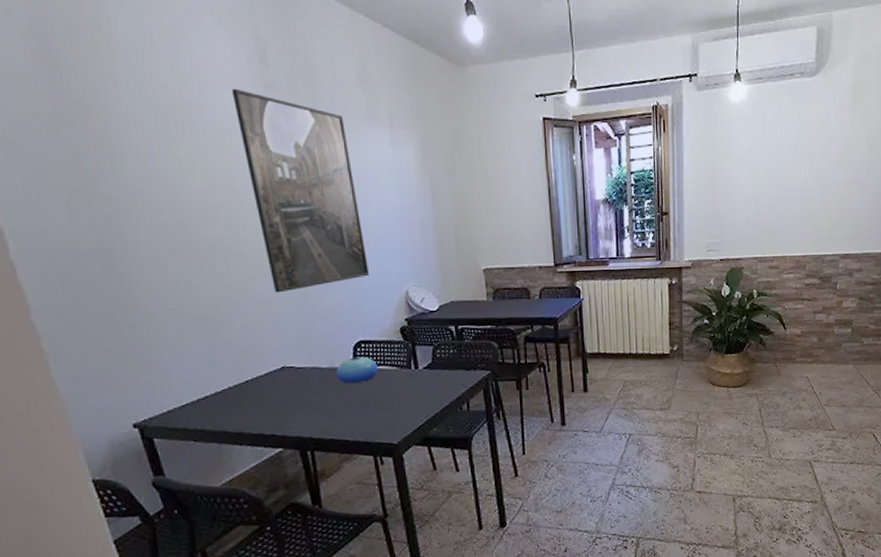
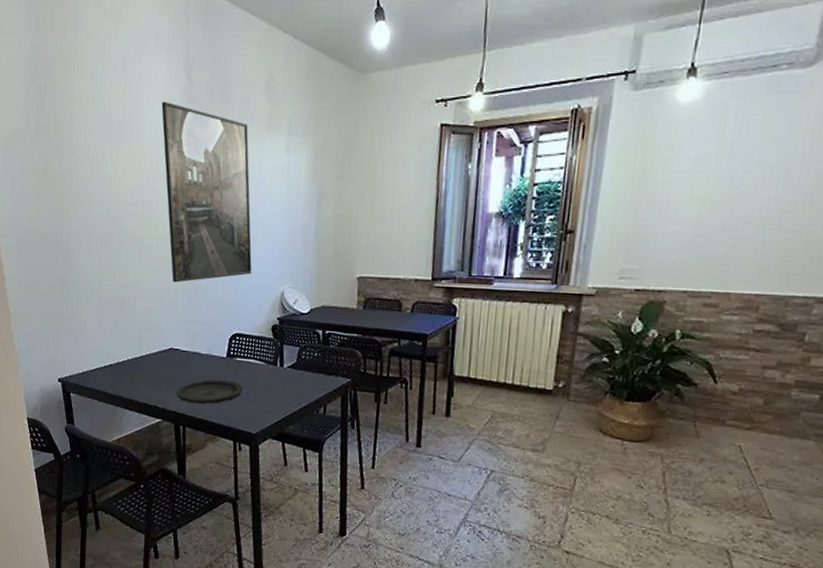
plate: none [297,392,376,424] -> present [176,379,242,405]
bowl: present [336,356,378,384] -> none [212,347,248,372]

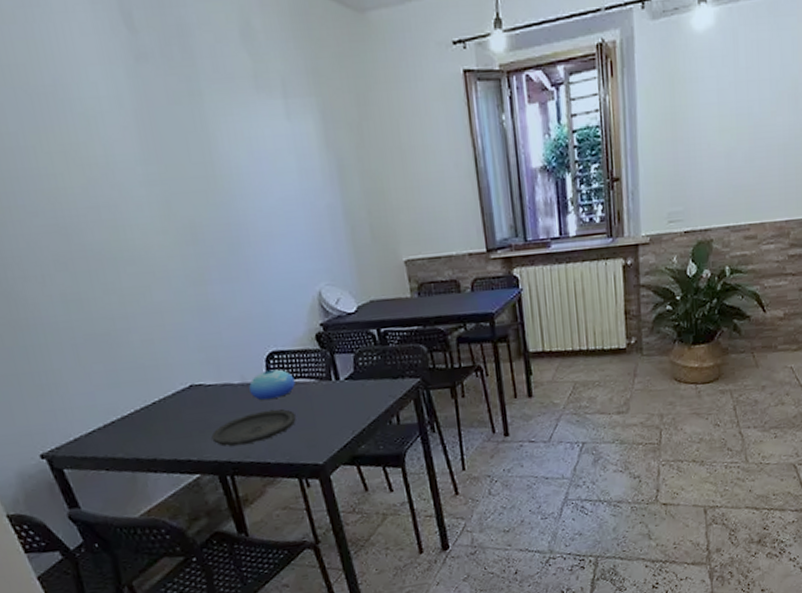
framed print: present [161,101,252,283] -> none [98,62,277,303]
bowl: none [212,347,248,372] -> present [249,369,296,401]

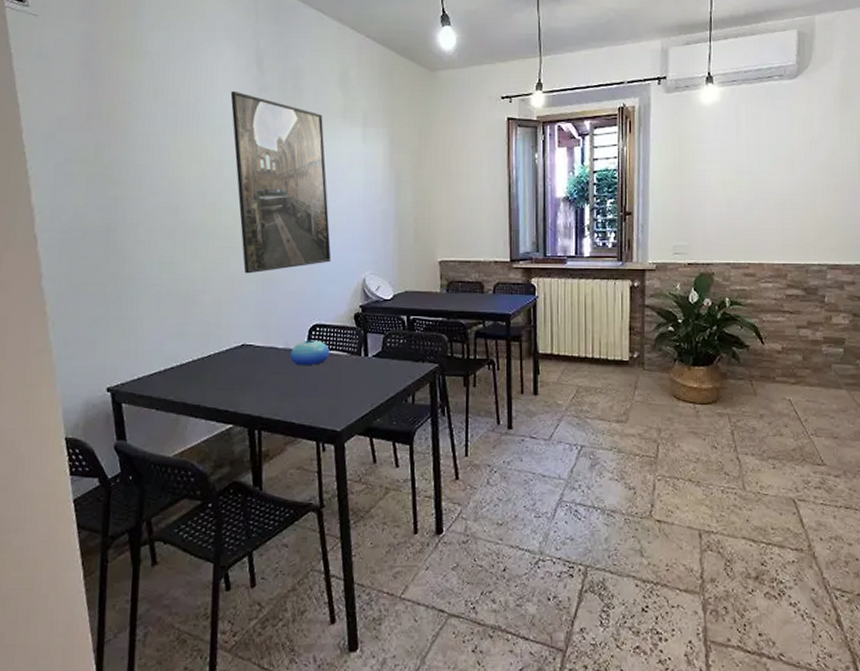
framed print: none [98,62,277,303] -> present [230,90,332,274]
plate: present [211,409,296,447] -> none [250,375,325,404]

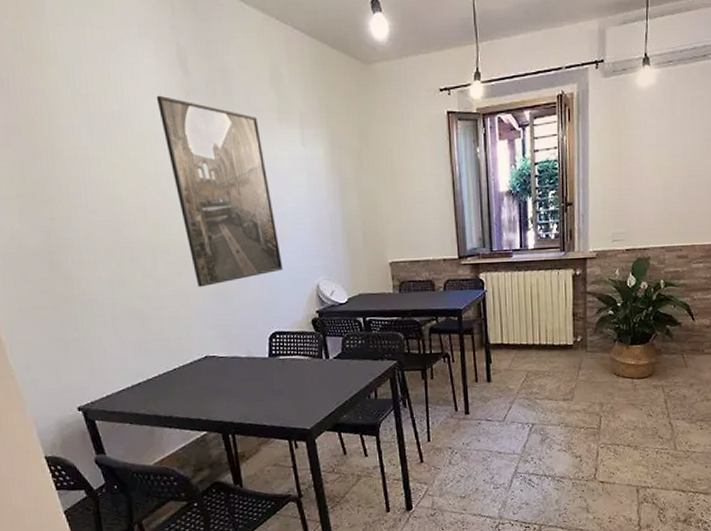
bowl: present [290,340,330,366] -> none [254,347,292,372]

